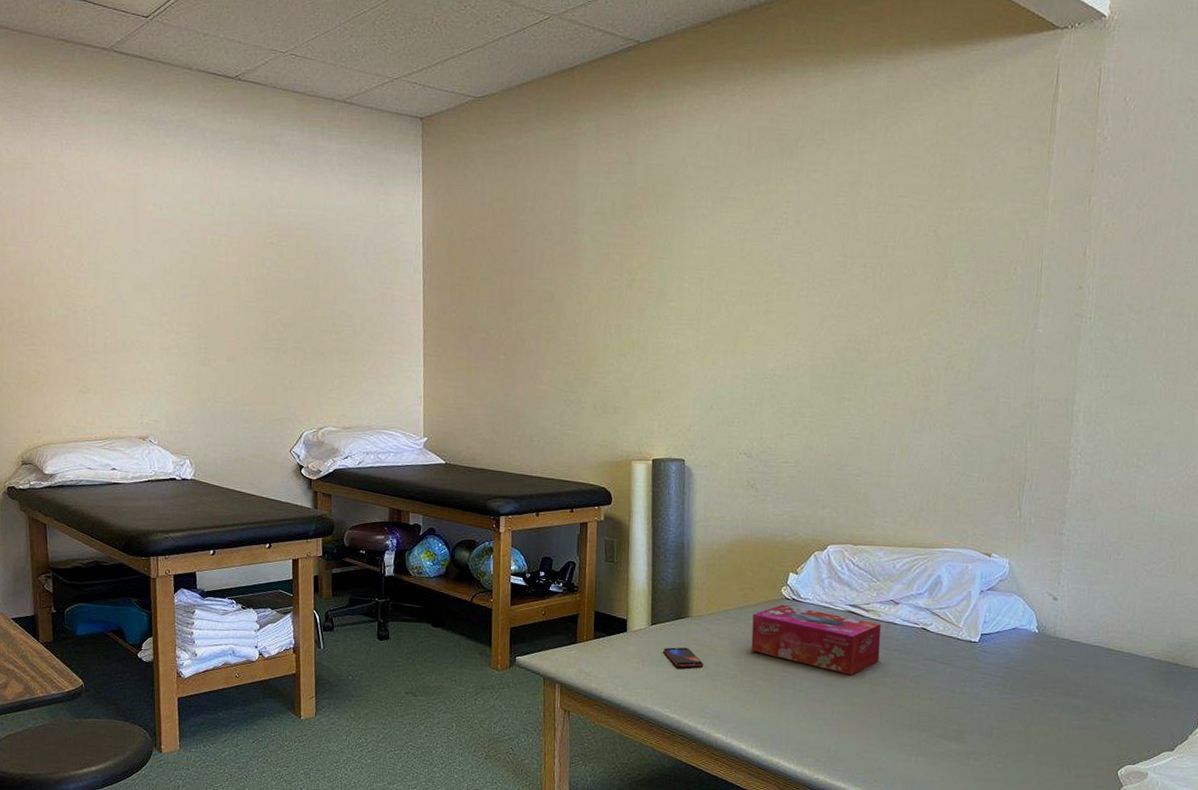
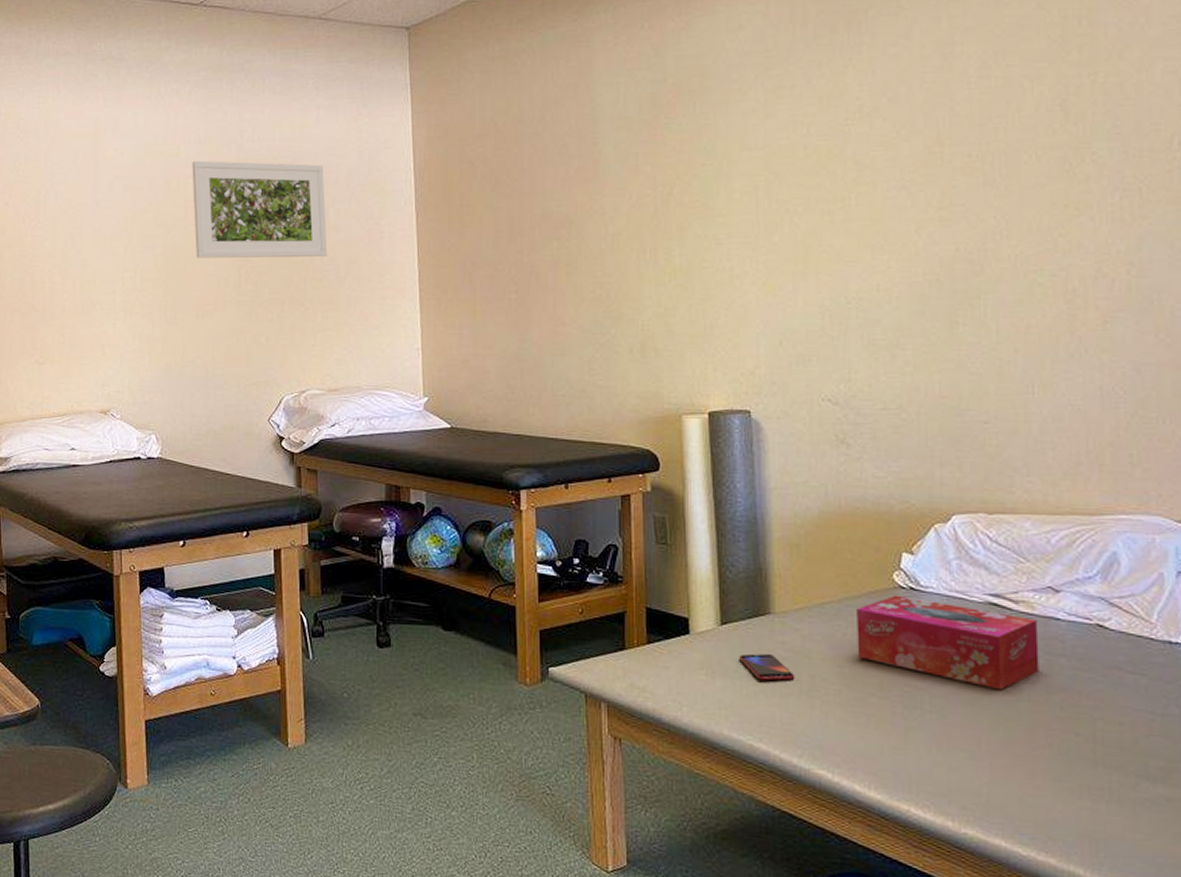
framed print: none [225,220,346,313] -> present [192,160,328,258]

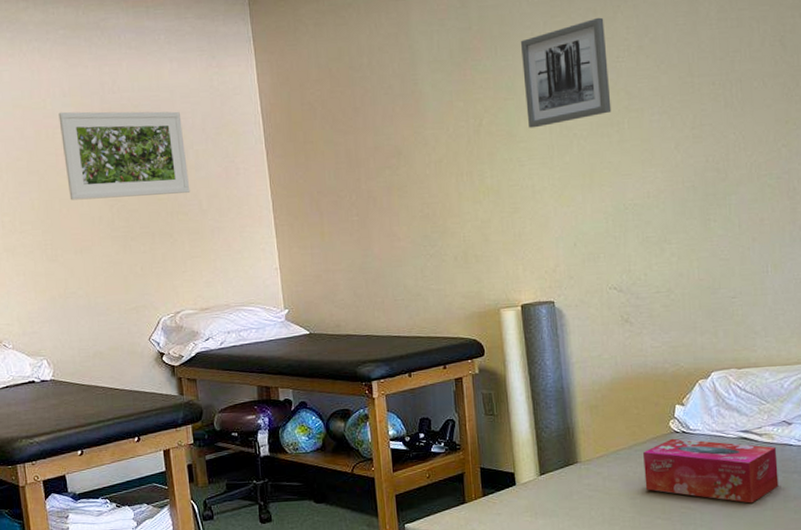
wall art: none [724,71,835,200] -> present [520,17,612,128]
smartphone: present [739,653,795,681] -> none [555,495,599,515]

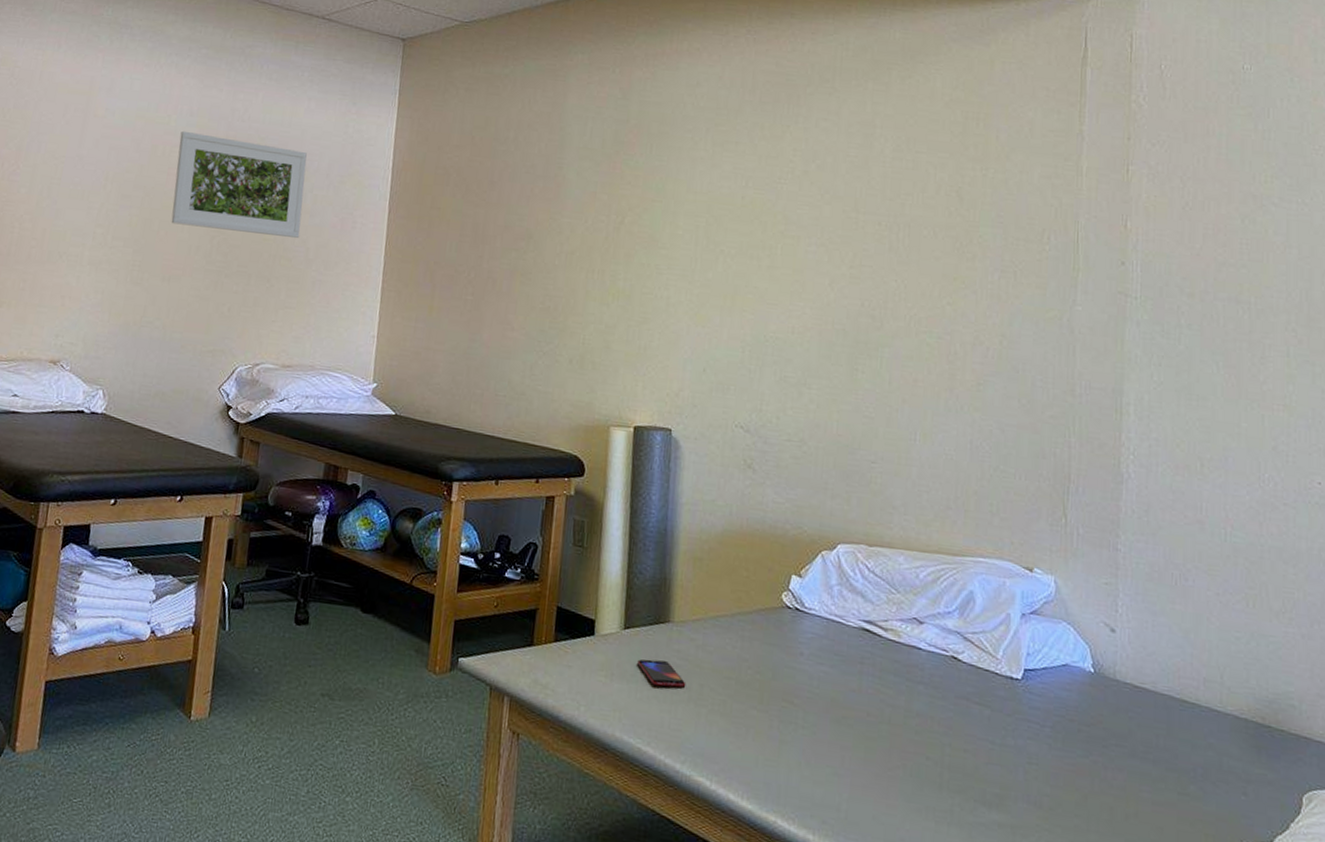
wall art: present [520,17,612,128] -> none [673,133,771,237]
smartphone: none [555,495,599,515] -> present [637,659,686,688]
tissue box: present [643,438,779,504] -> none [743,614,903,712]

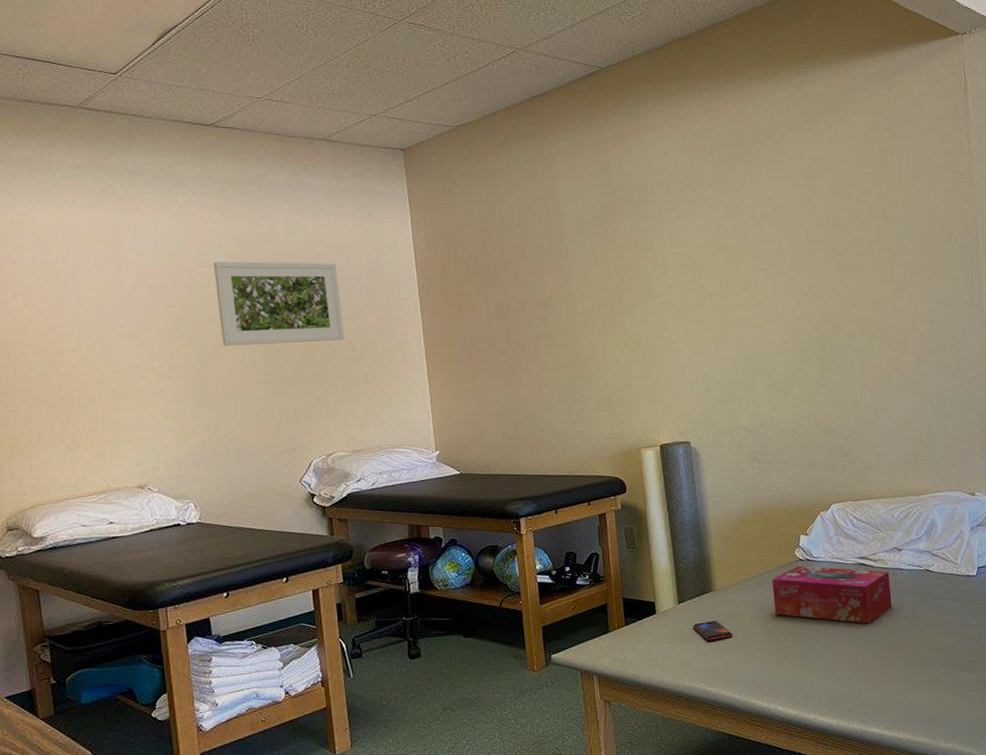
tissue box: none [743,614,903,712] -> present [772,565,892,624]

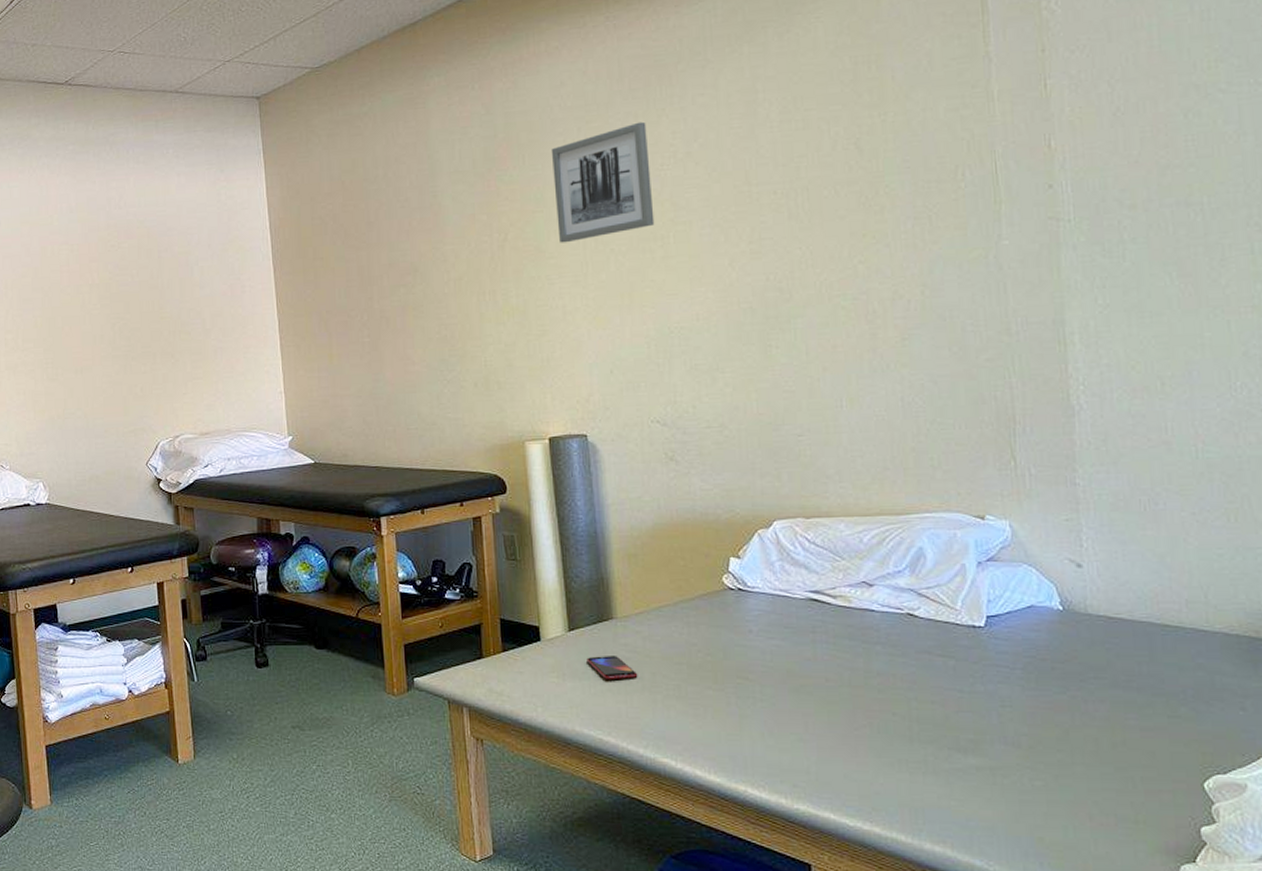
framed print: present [213,261,345,346] -> none [65,227,194,318]
wall art: none [657,188,739,285] -> present [551,121,655,243]
tissue box: present [772,565,892,624] -> none [691,596,858,678]

